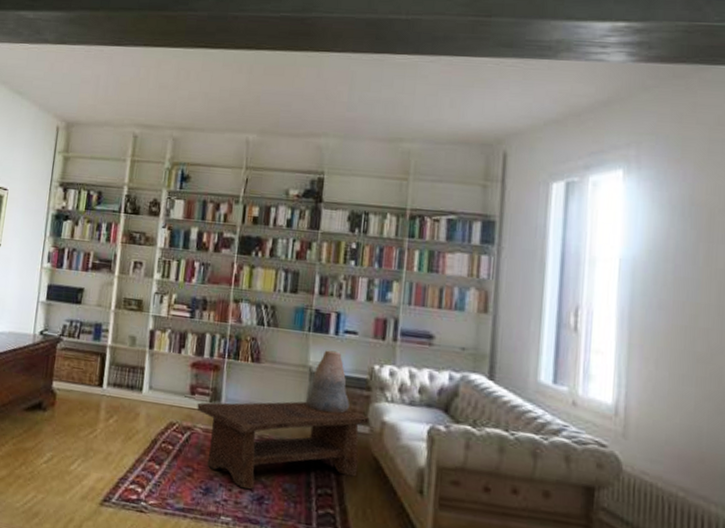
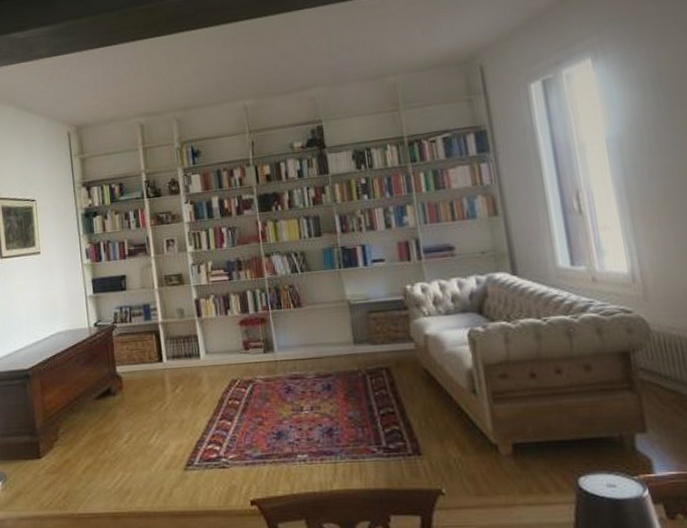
coffee table: present [197,401,370,490] -> none [253,332,413,426]
decorative urn: present [306,350,350,414] -> none [351,280,392,338]

